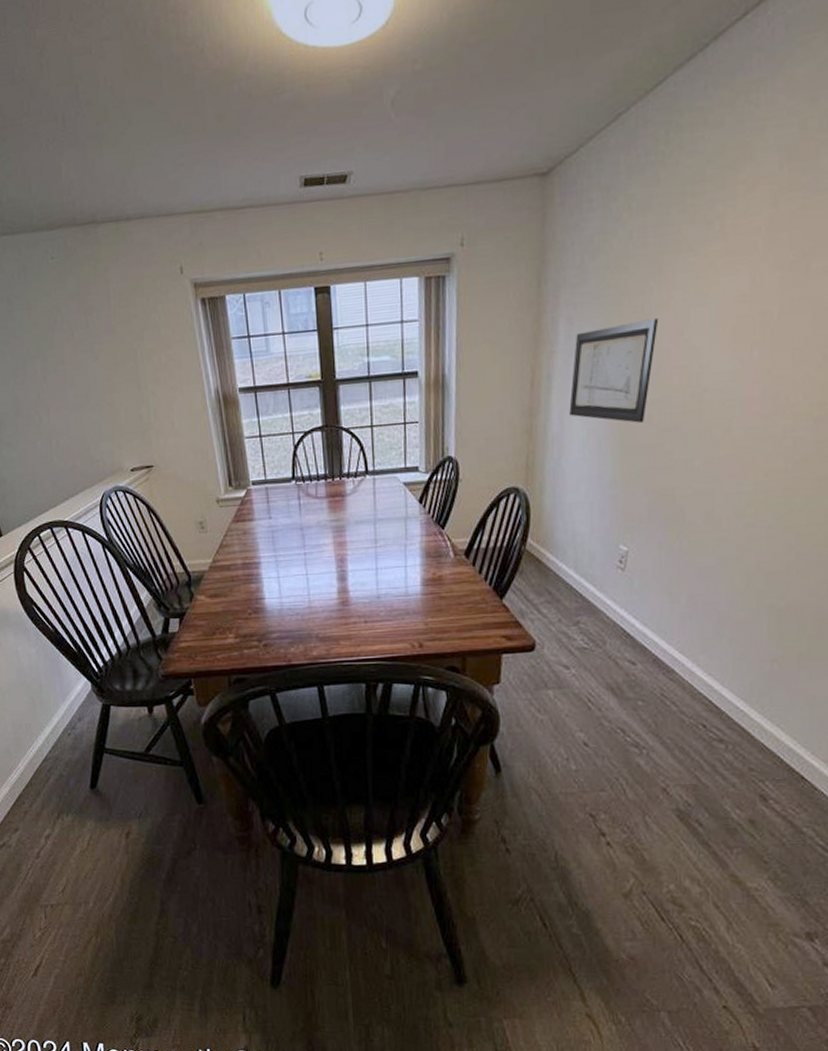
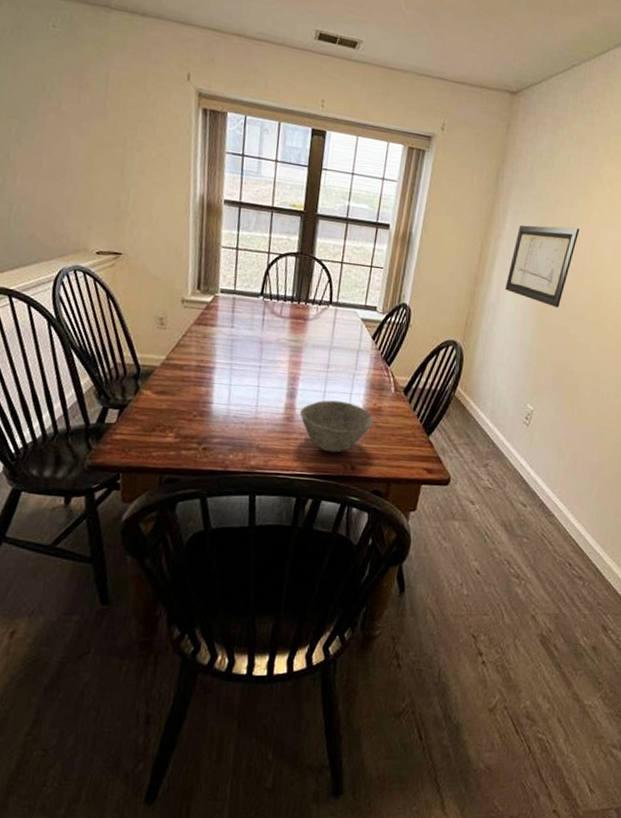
bowl: none [353,576,436,632] -> present [299,400,374,453]

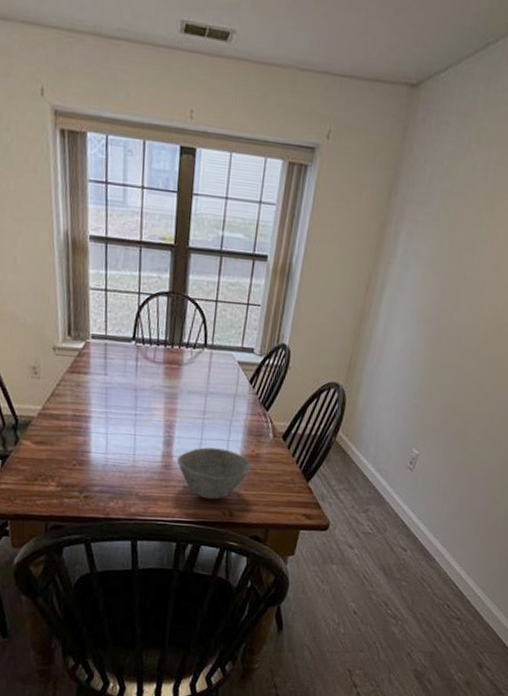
wall art: present [505,225,580,308] -> none [393,249,483,343]

